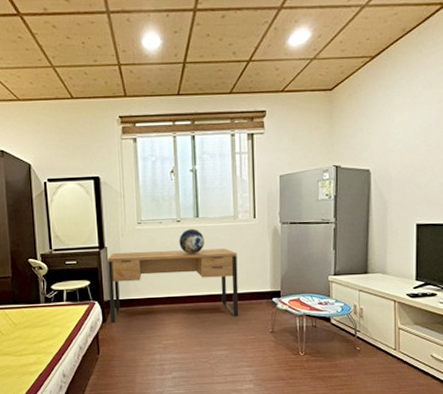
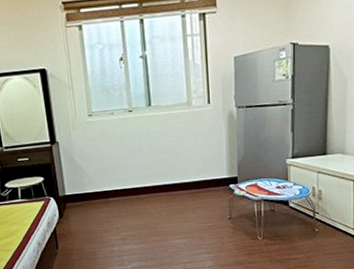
desk: present [107,248,239,323] -> none [60,137,196,218]
globe: present [179,229,205,254] -> none [132,118,159,145]

